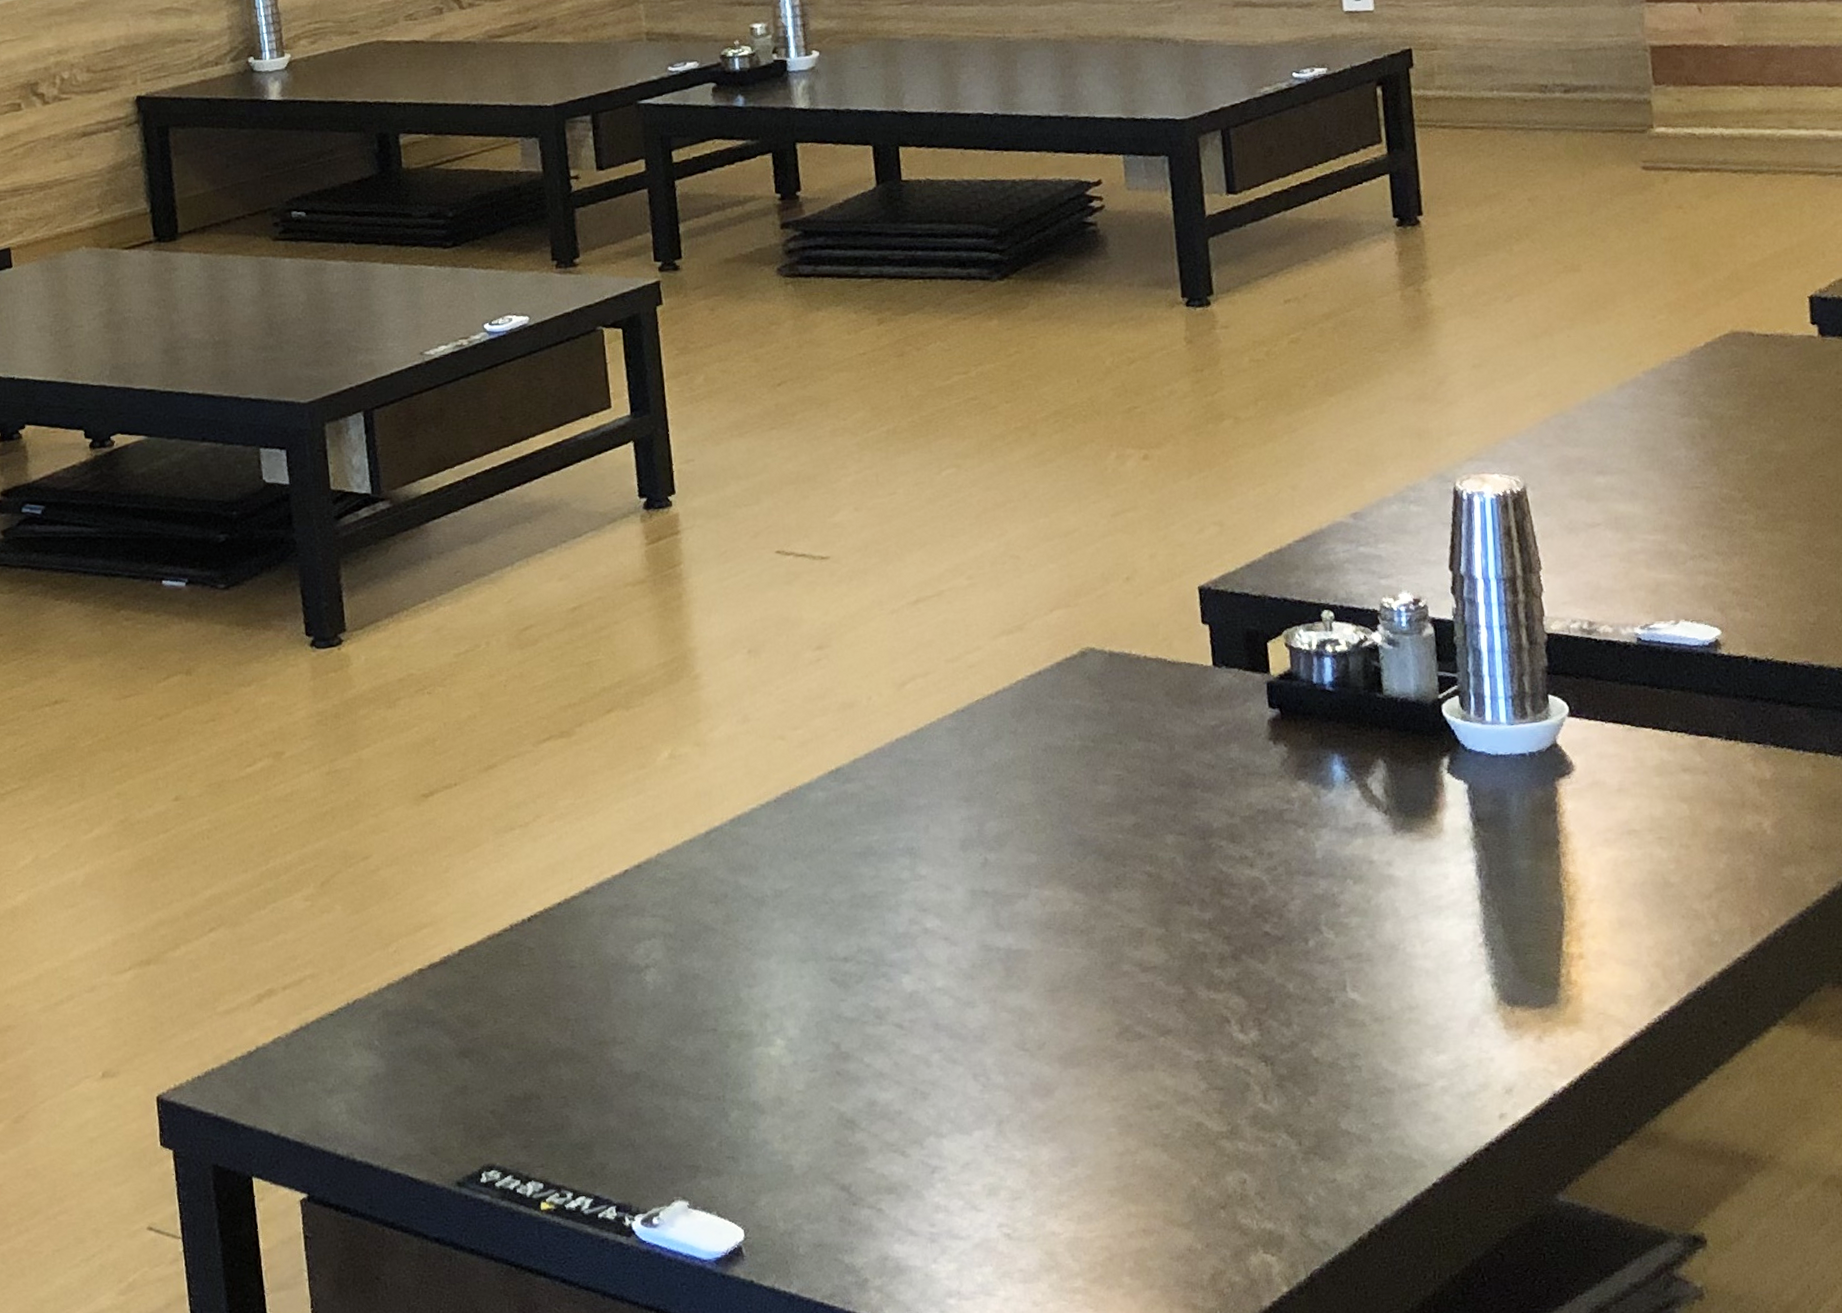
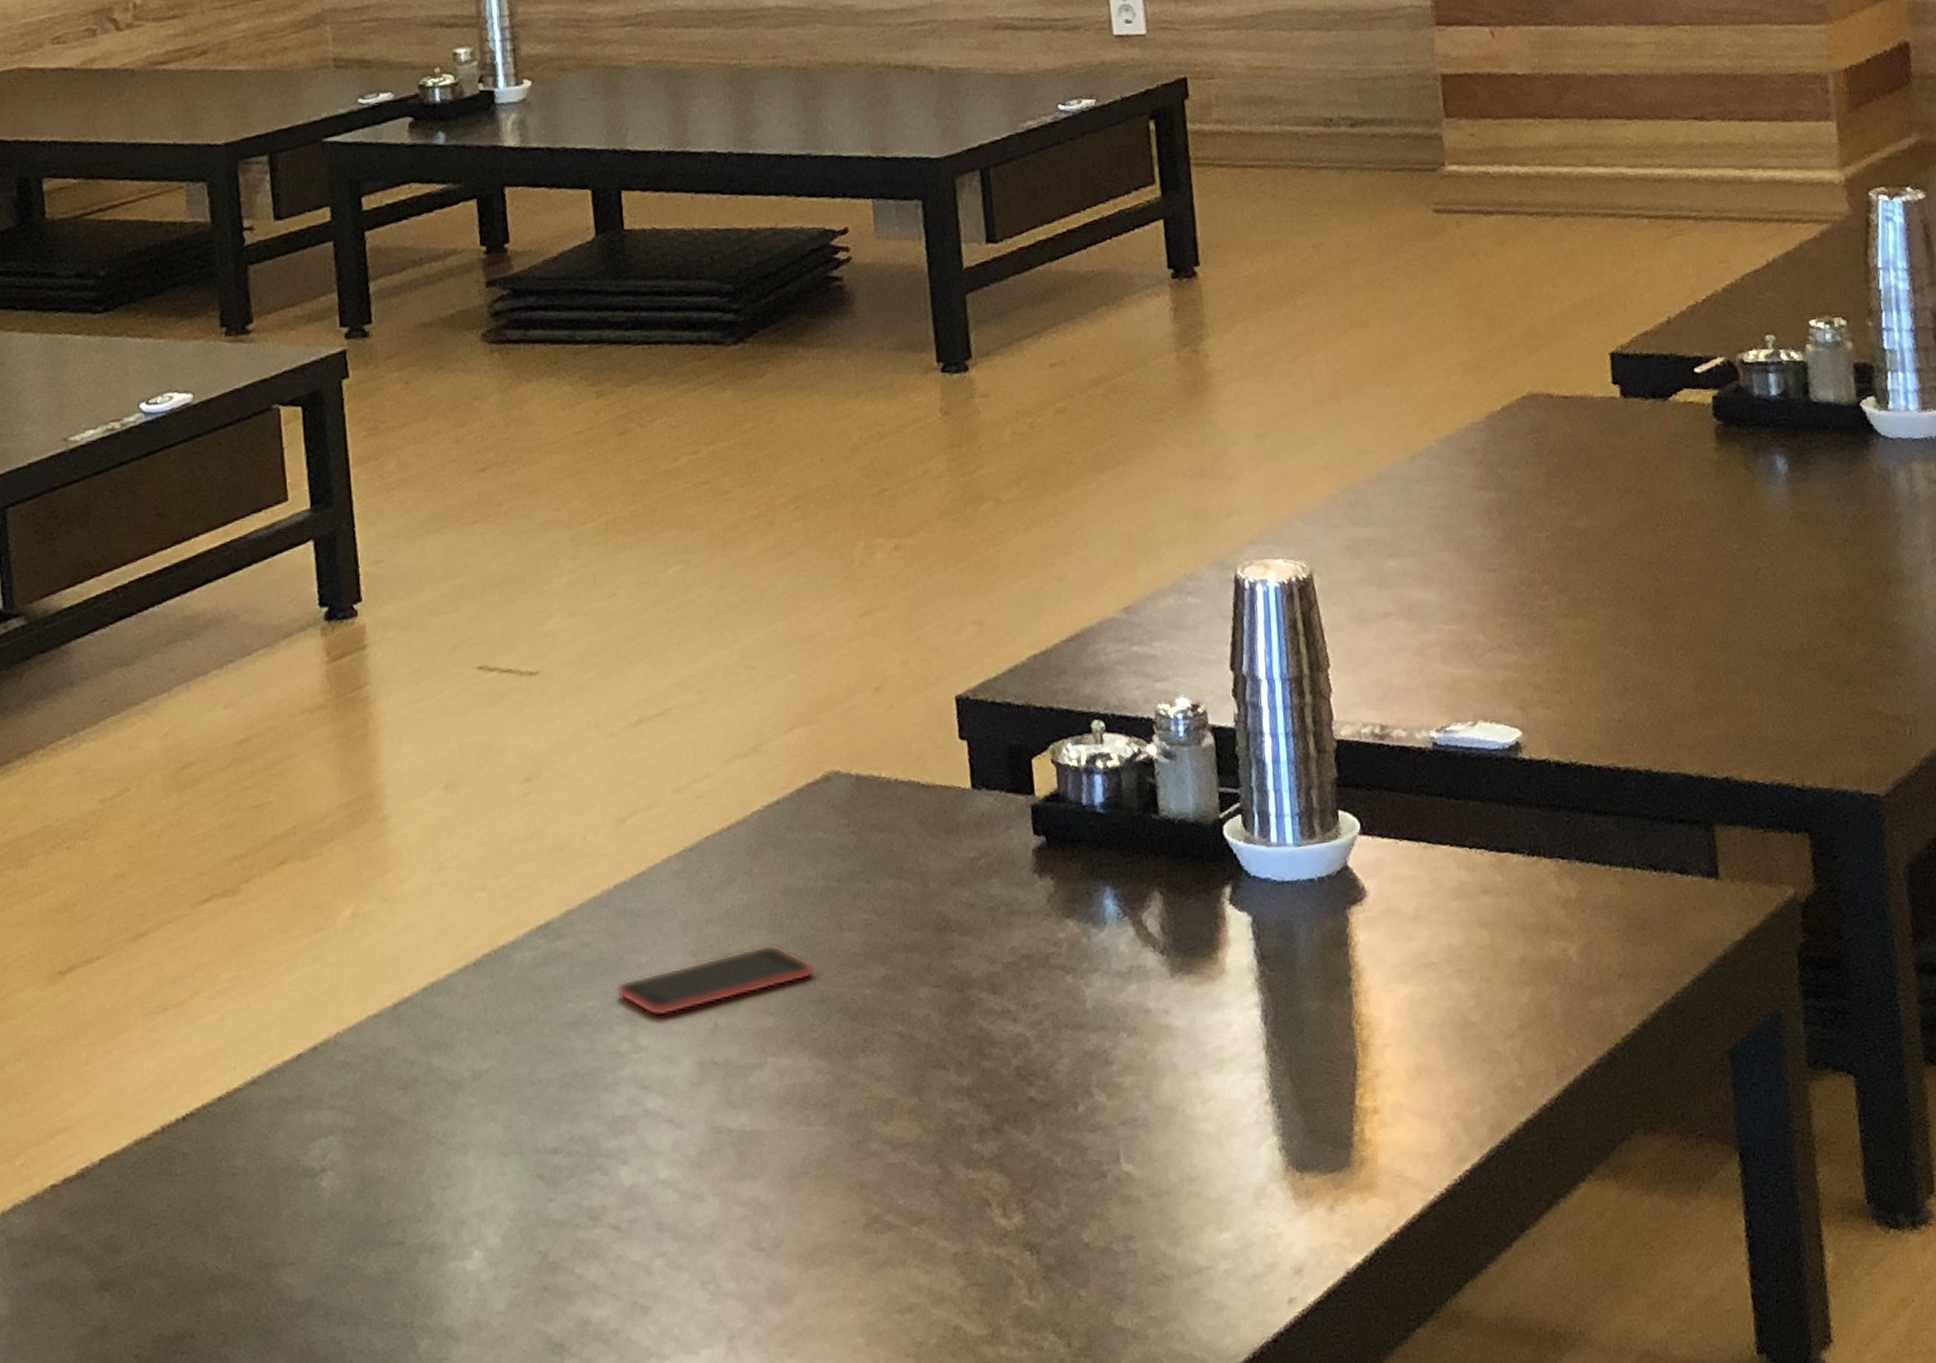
smartphone: none [897,793,1073,851] -> present [615,944,815,1017]

